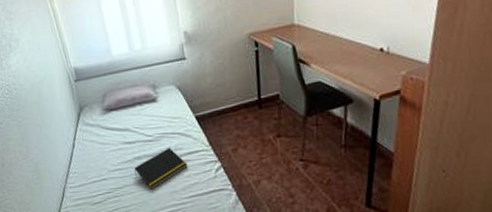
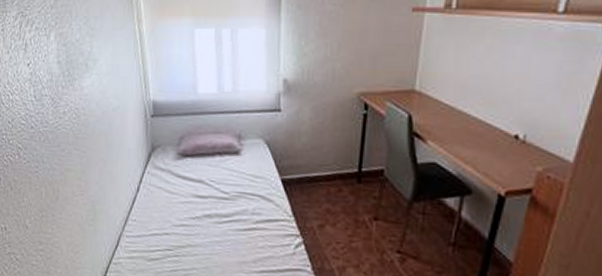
notepad: present [134,147,188,189] -> none [202,210,264,255]

